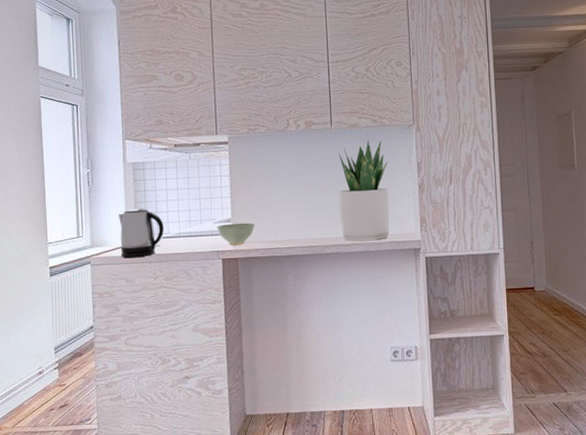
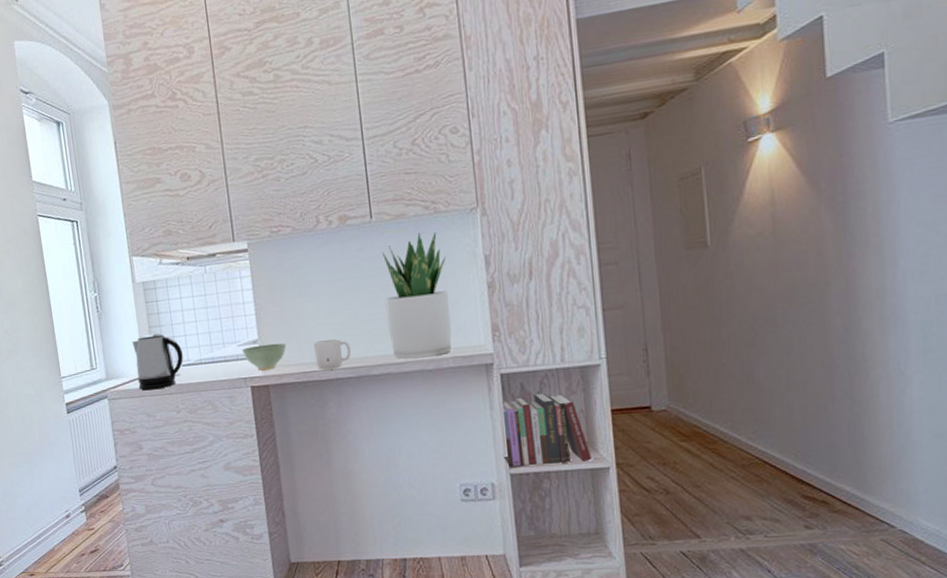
mug: none [278,221,309,247] -> present [313,338,351,370]
books: none [424,274,491,333] -> present [501,393,592,467]

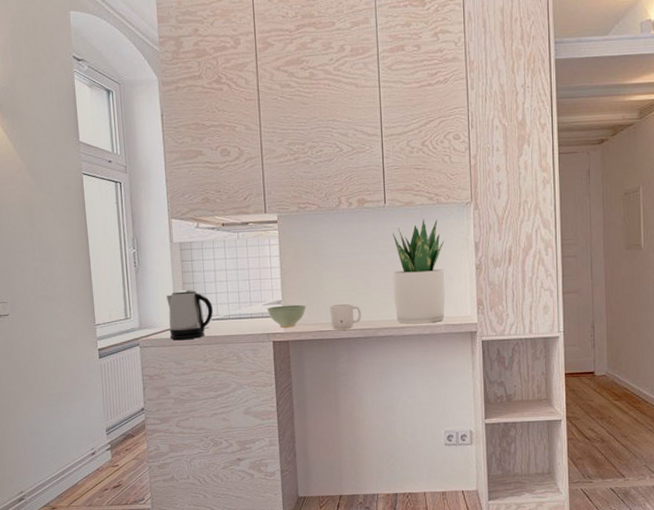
books: present [501,393,592,467] -> none [479,358,548,418]

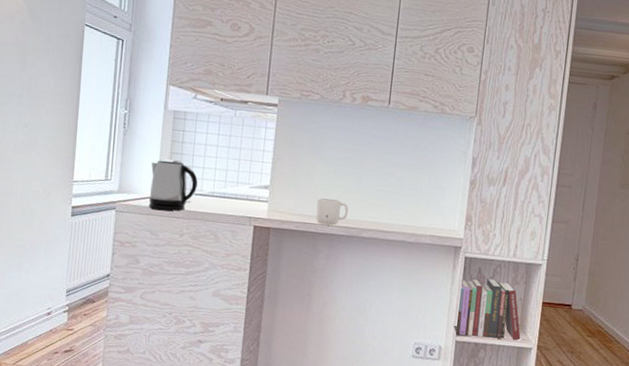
bowl: present [267,304,306,328] -> none [253,190,293,215]
planter: present [392,218,445,324] -> none [383,125,443,232]
books: none [479,358,548,418] -> present [452,278,521,340]

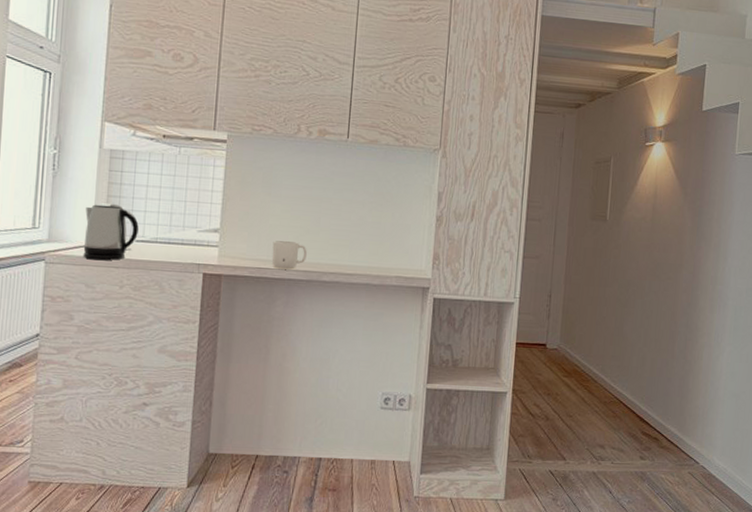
books: present [452,278,521,340] -> none [422,320,495,385]

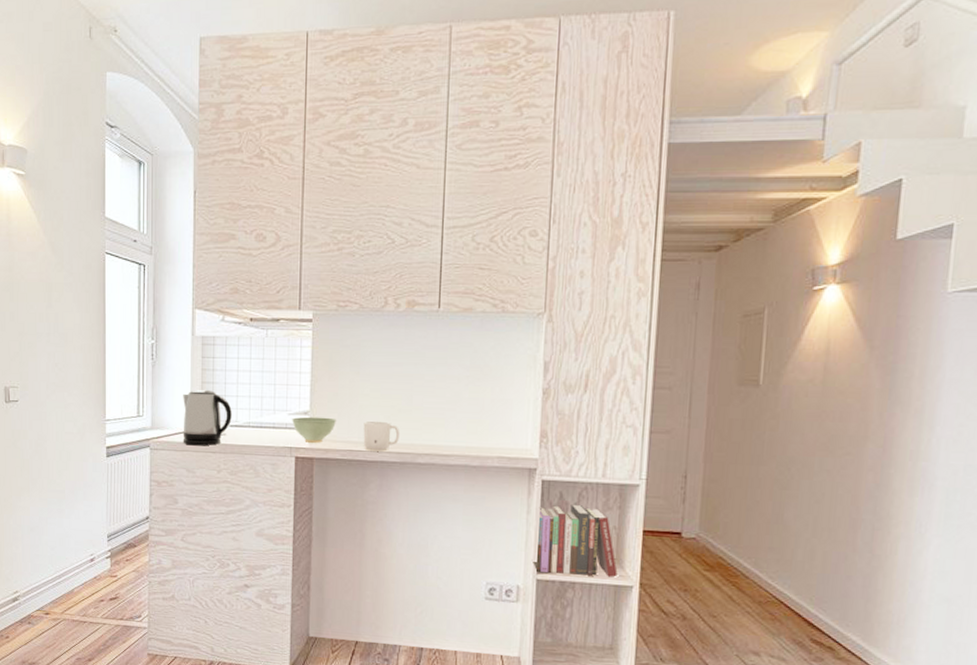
bowl: none [201,234,246,260] -> present [292,416,336,443]
books: none [422,320,495,385] -> present [531,505,618,577]

